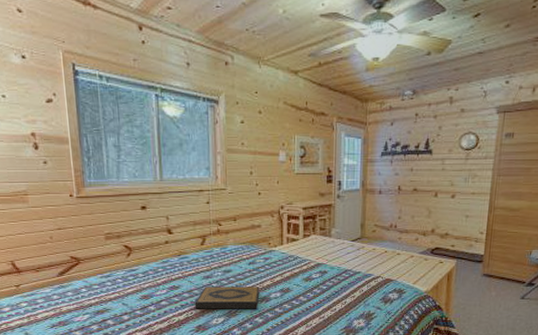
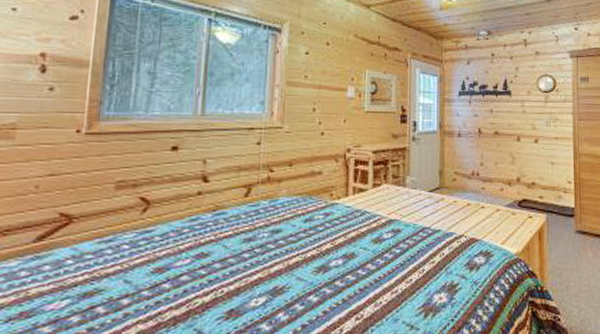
hardback book: present [195,287,260,309] -> none [227,251,317,286]

